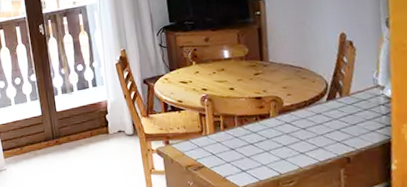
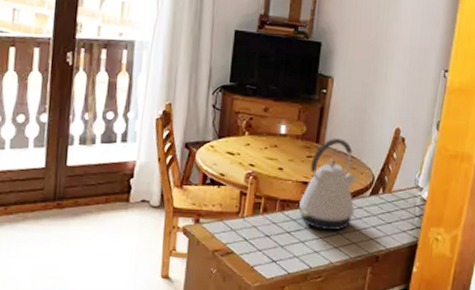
kettle: none [256,53,314,139] -> present [299,138,357,231]

